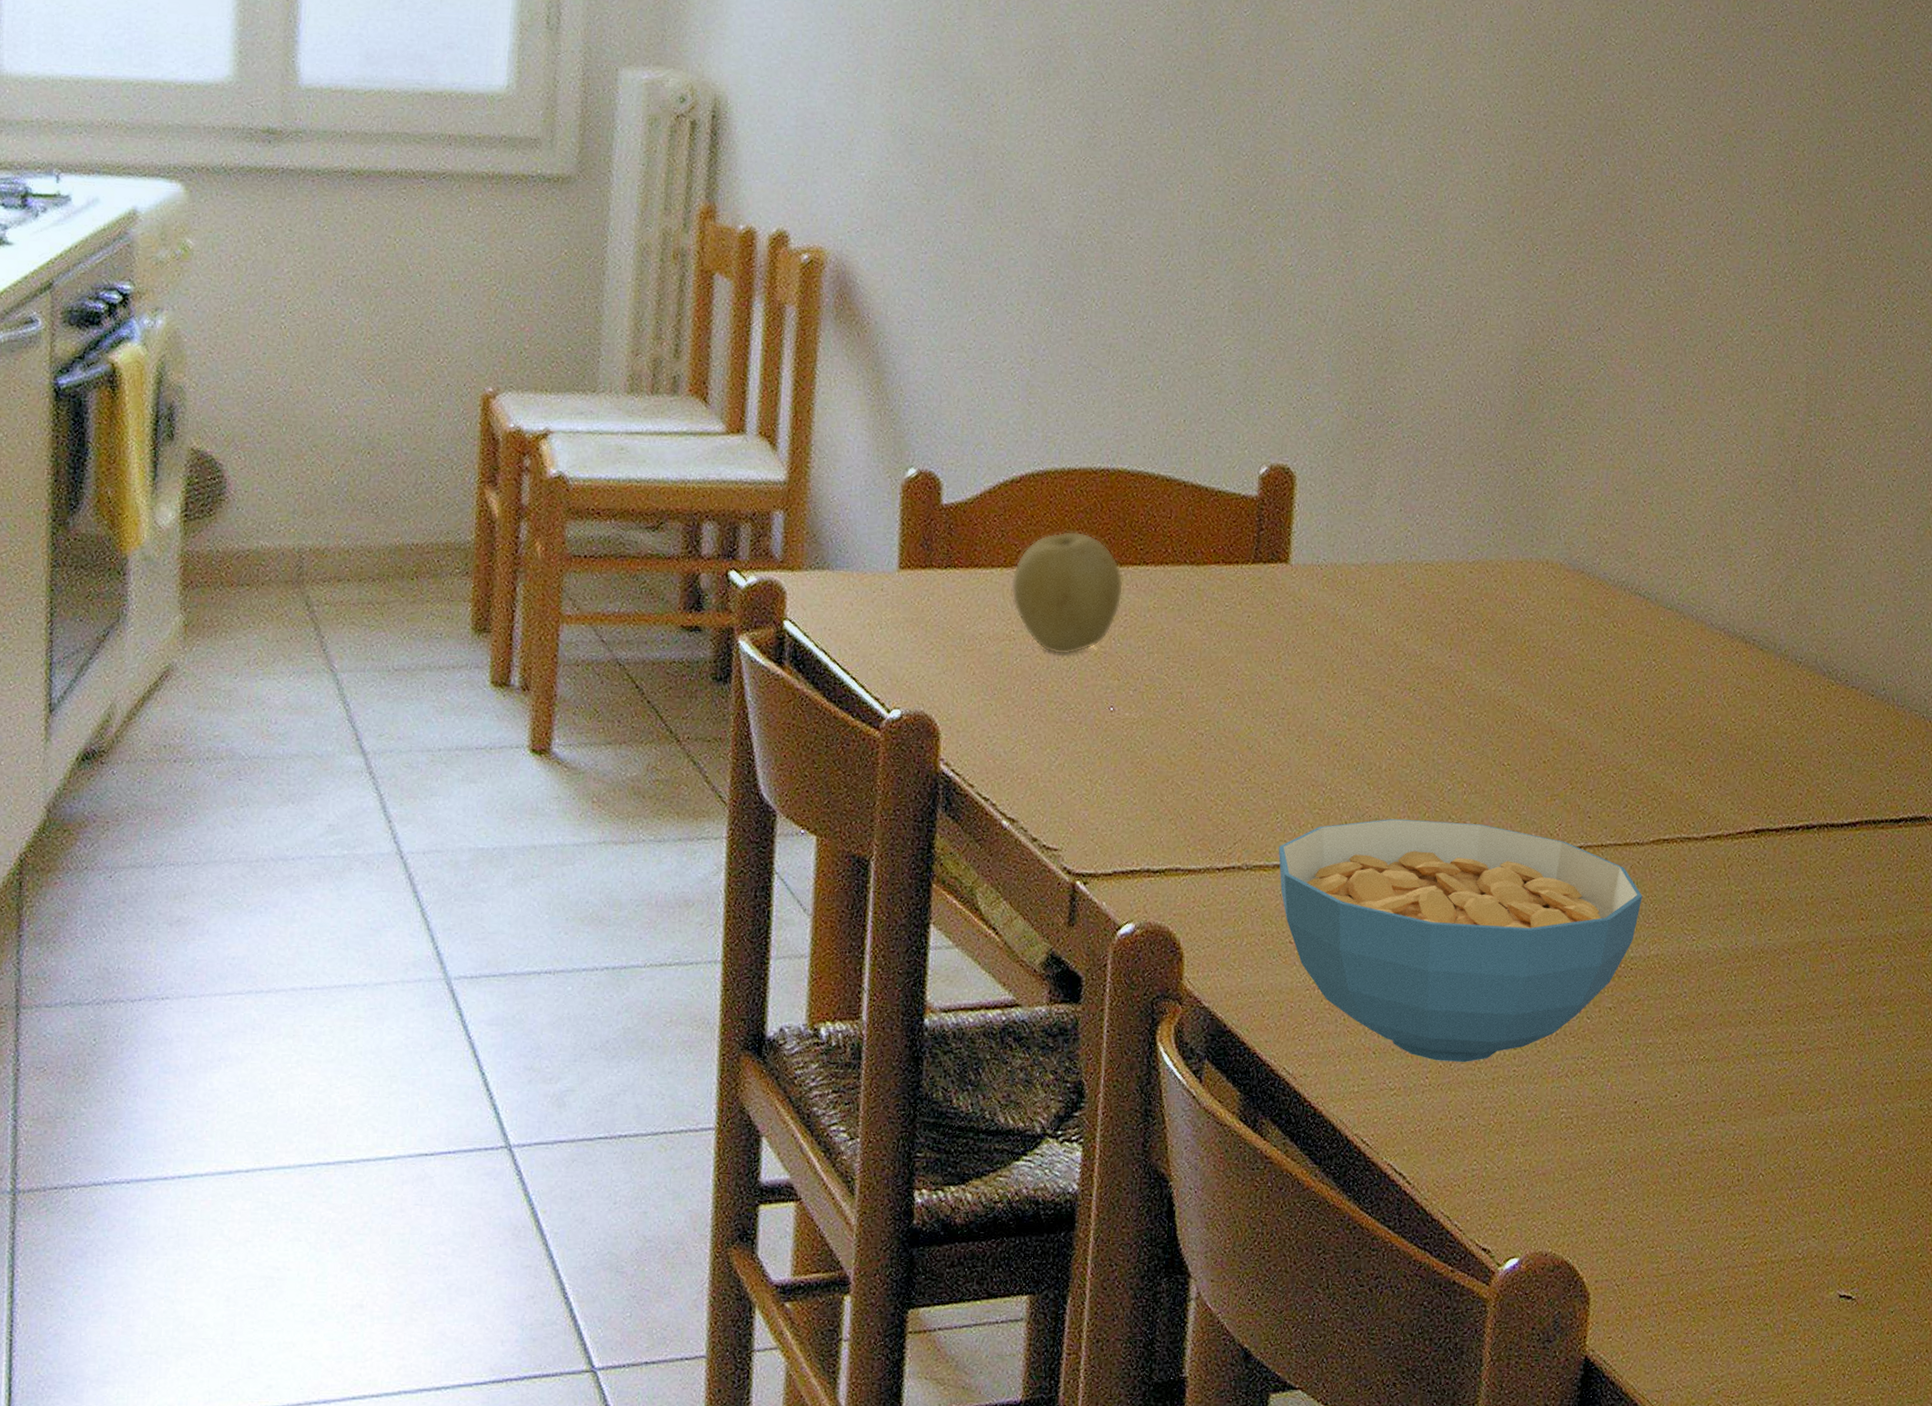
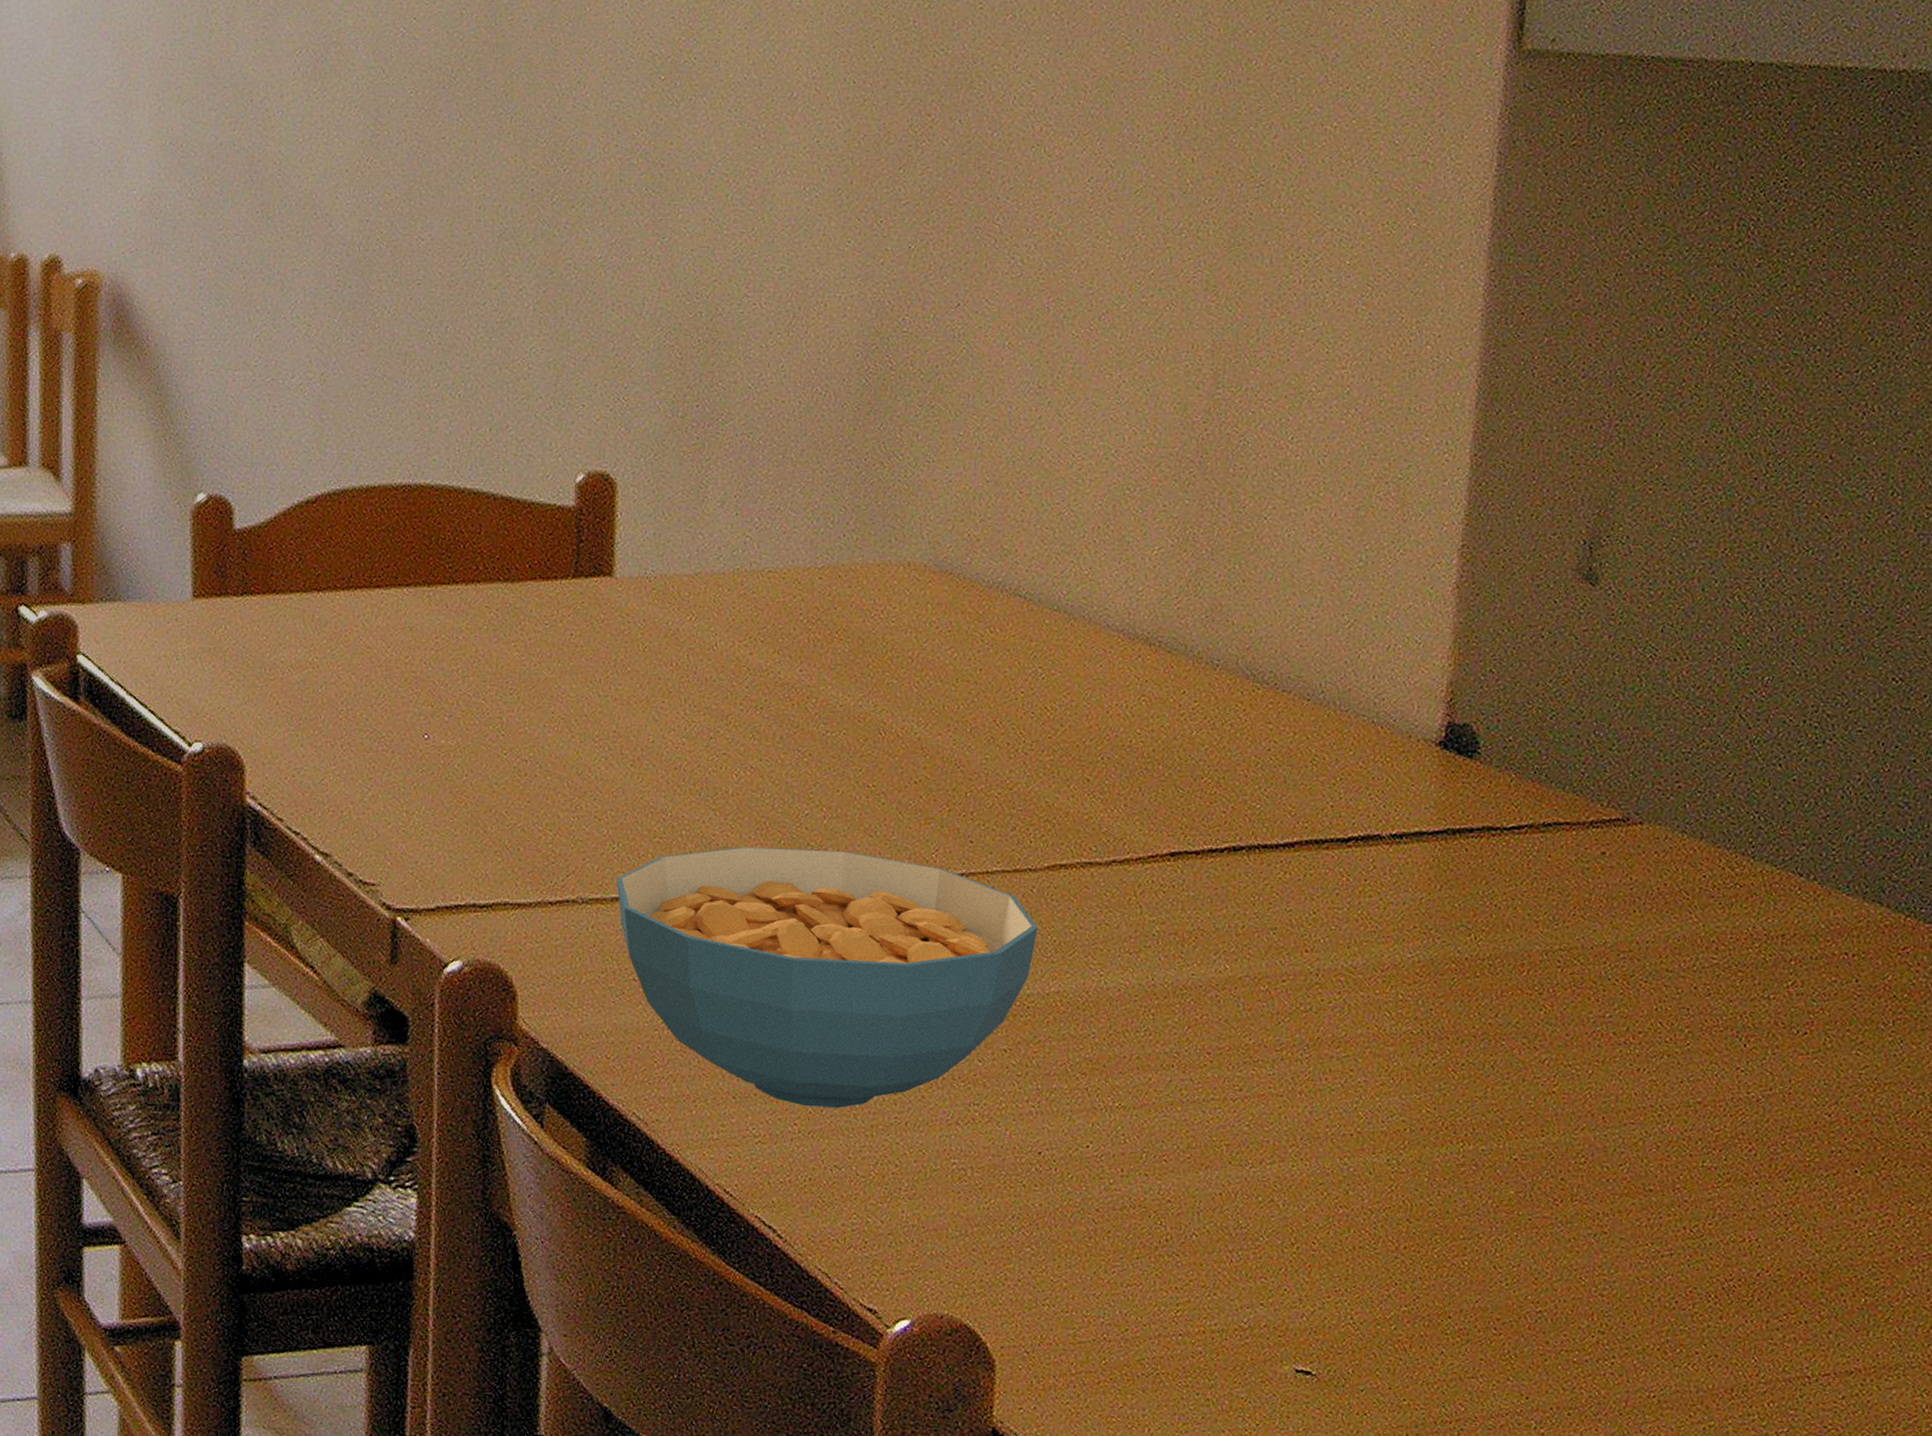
fruit: present [1011,531,1124,656] -> none [312,551,433,682]

